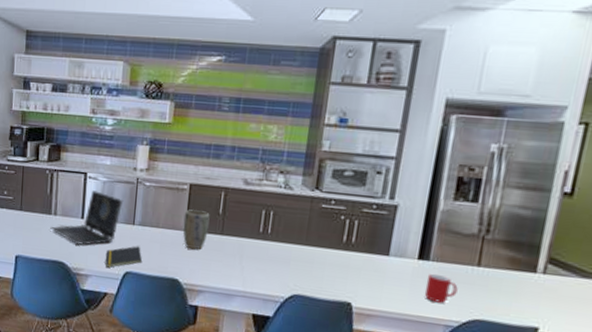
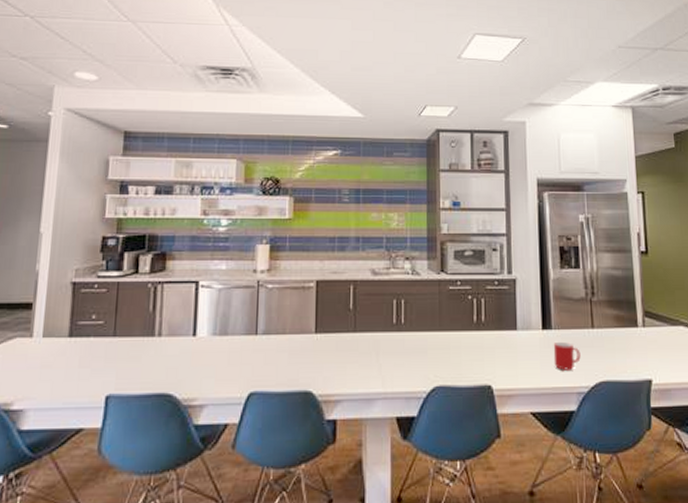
laptop computer: present [50,190,124,245] -> none [153,301,243,368]
notepad: present [105,246,143,268] -> none [223,359,269,391]
plant pot: present [182,209,210,250] -> none [312,307,340,354]

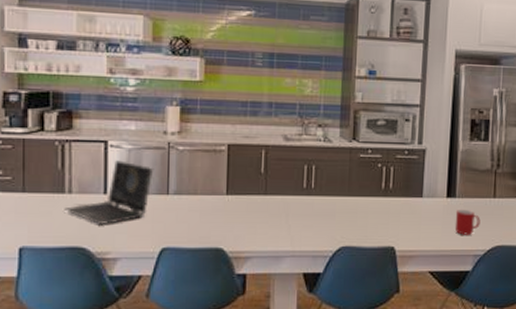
laptop computer: none [153,301,243,368] -> present [64,160,154,224]

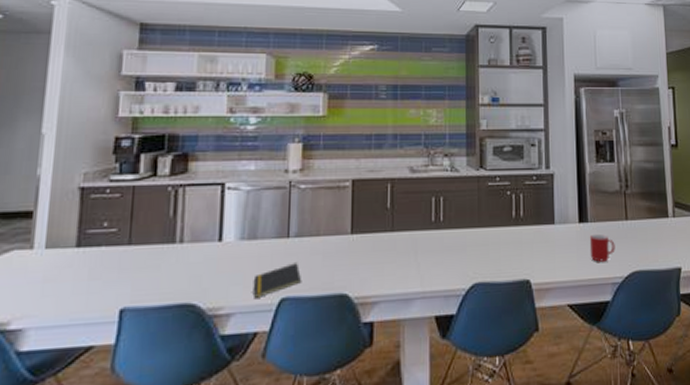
laptop computer: present [64,160,154,224] -> none [174,203,274,276]
notepad: none [136,218,181,246] -> present [252,263,302,298]

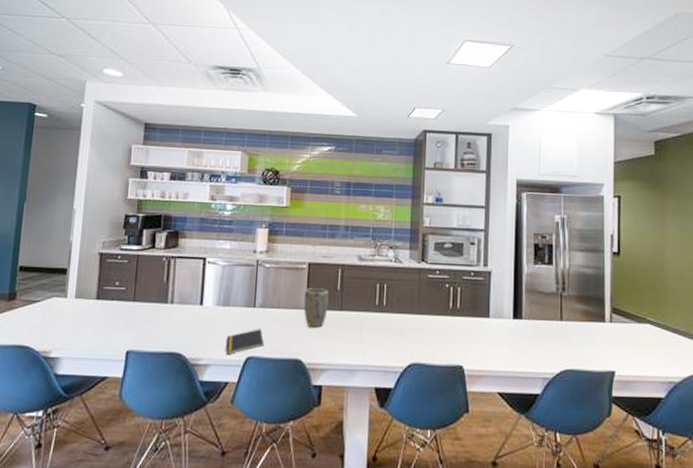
plant pot: none [348,207,377,255] -> present [303,287,329,328]
cup: present [589,234,615,262] -> none [522,330,548,357]

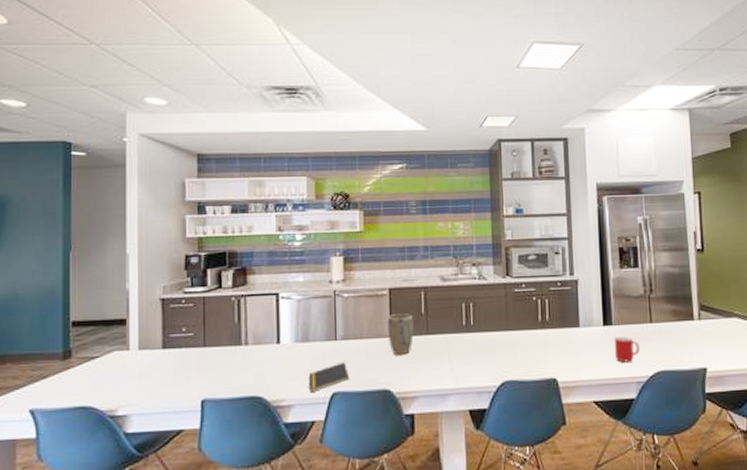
cup: none [522,330,548,357] -> present [614,336,640,362]

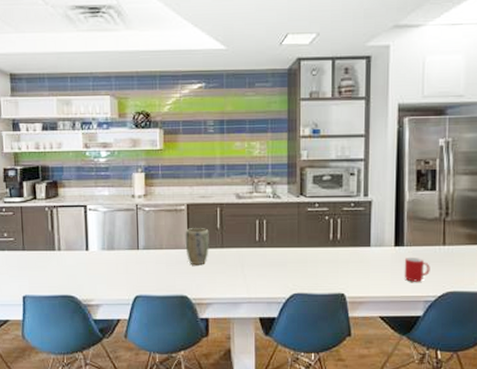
notepad: present [308,362,350,392] -> none [114,269,151,294]

